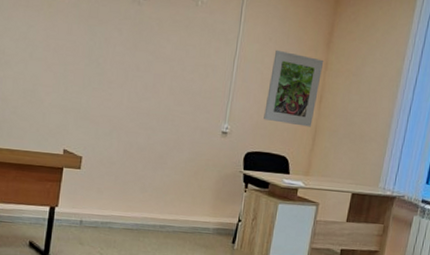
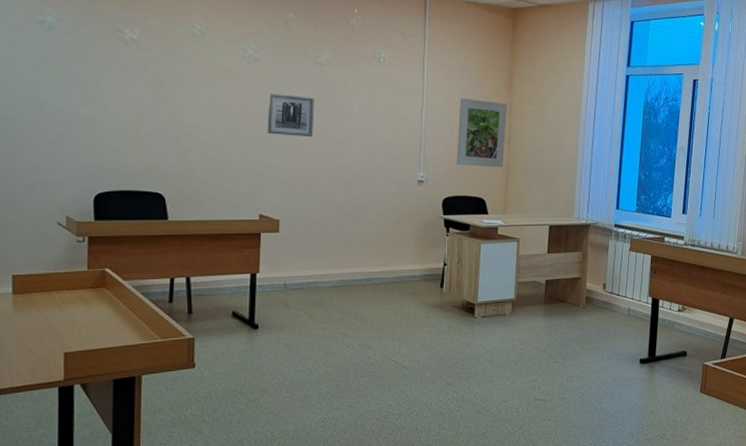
wall art: none [79,28,128,77] -> present [267,93,315,138]

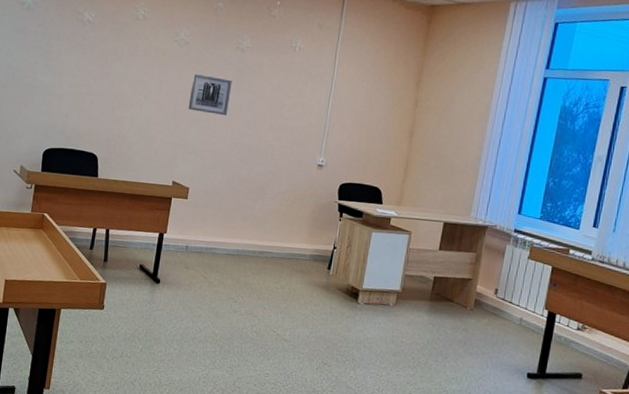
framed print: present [457,97,508,168] -> none [357,89,414,160]

